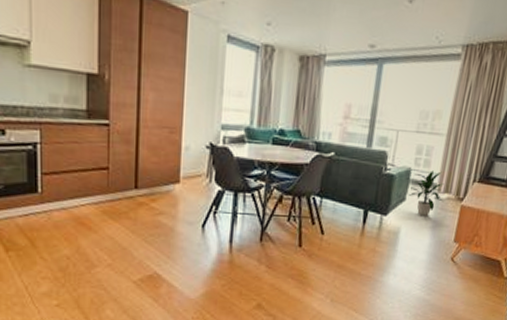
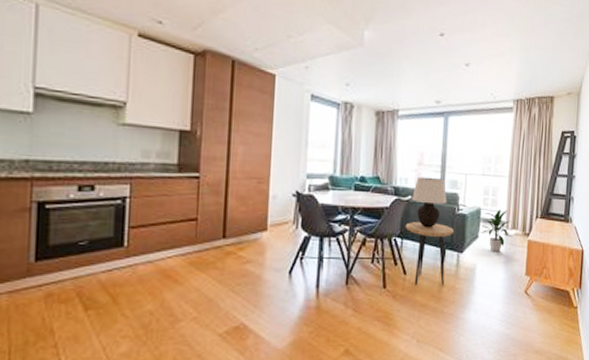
side table: none [325,180,379,247] -> present [405,222,454,285]
table lamp: none [335,132,374,188] -> present [412,177,447,228]

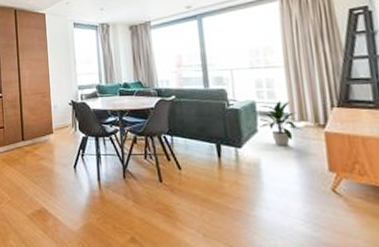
side table: present [405,222,454,285] -> none [173,119,227,180]
table lamp: present [412,177,447,228] -> none [176,76,214,125]

